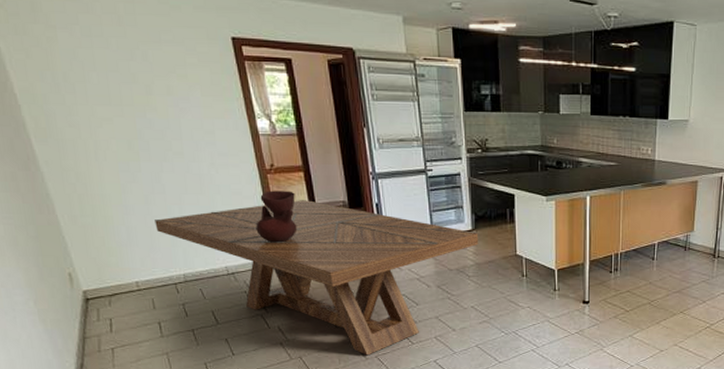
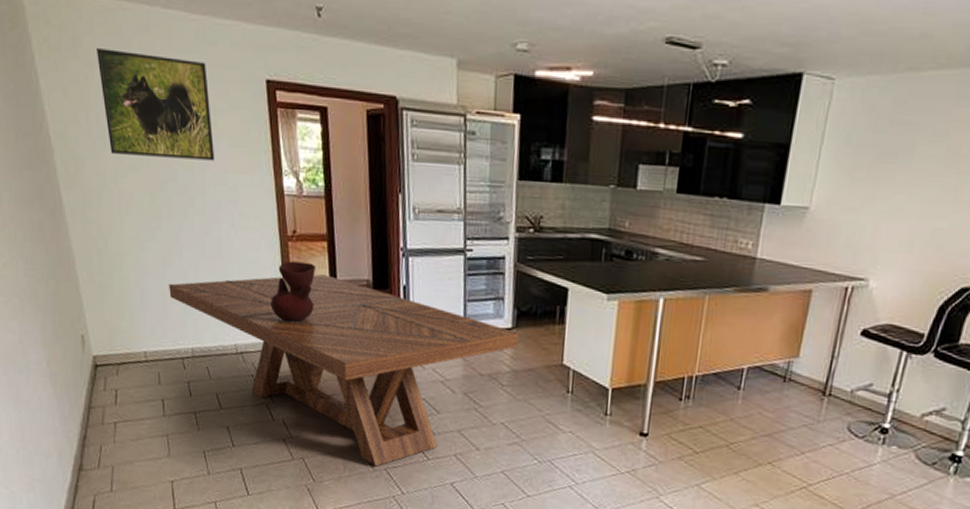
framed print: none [58,13,189,109] -> present [97,48,215,161]

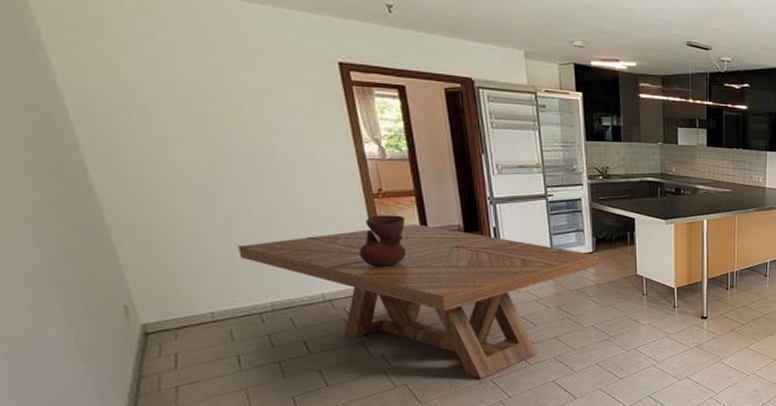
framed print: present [97,48,215,161] -> none [129,28,286,132]

